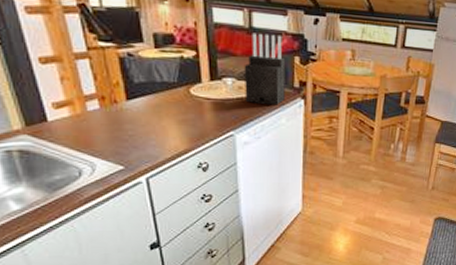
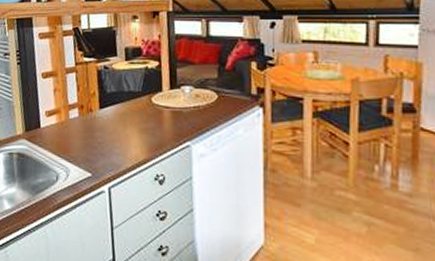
knife block: present [244,32,286,106] -> none [201,41,242,114]

